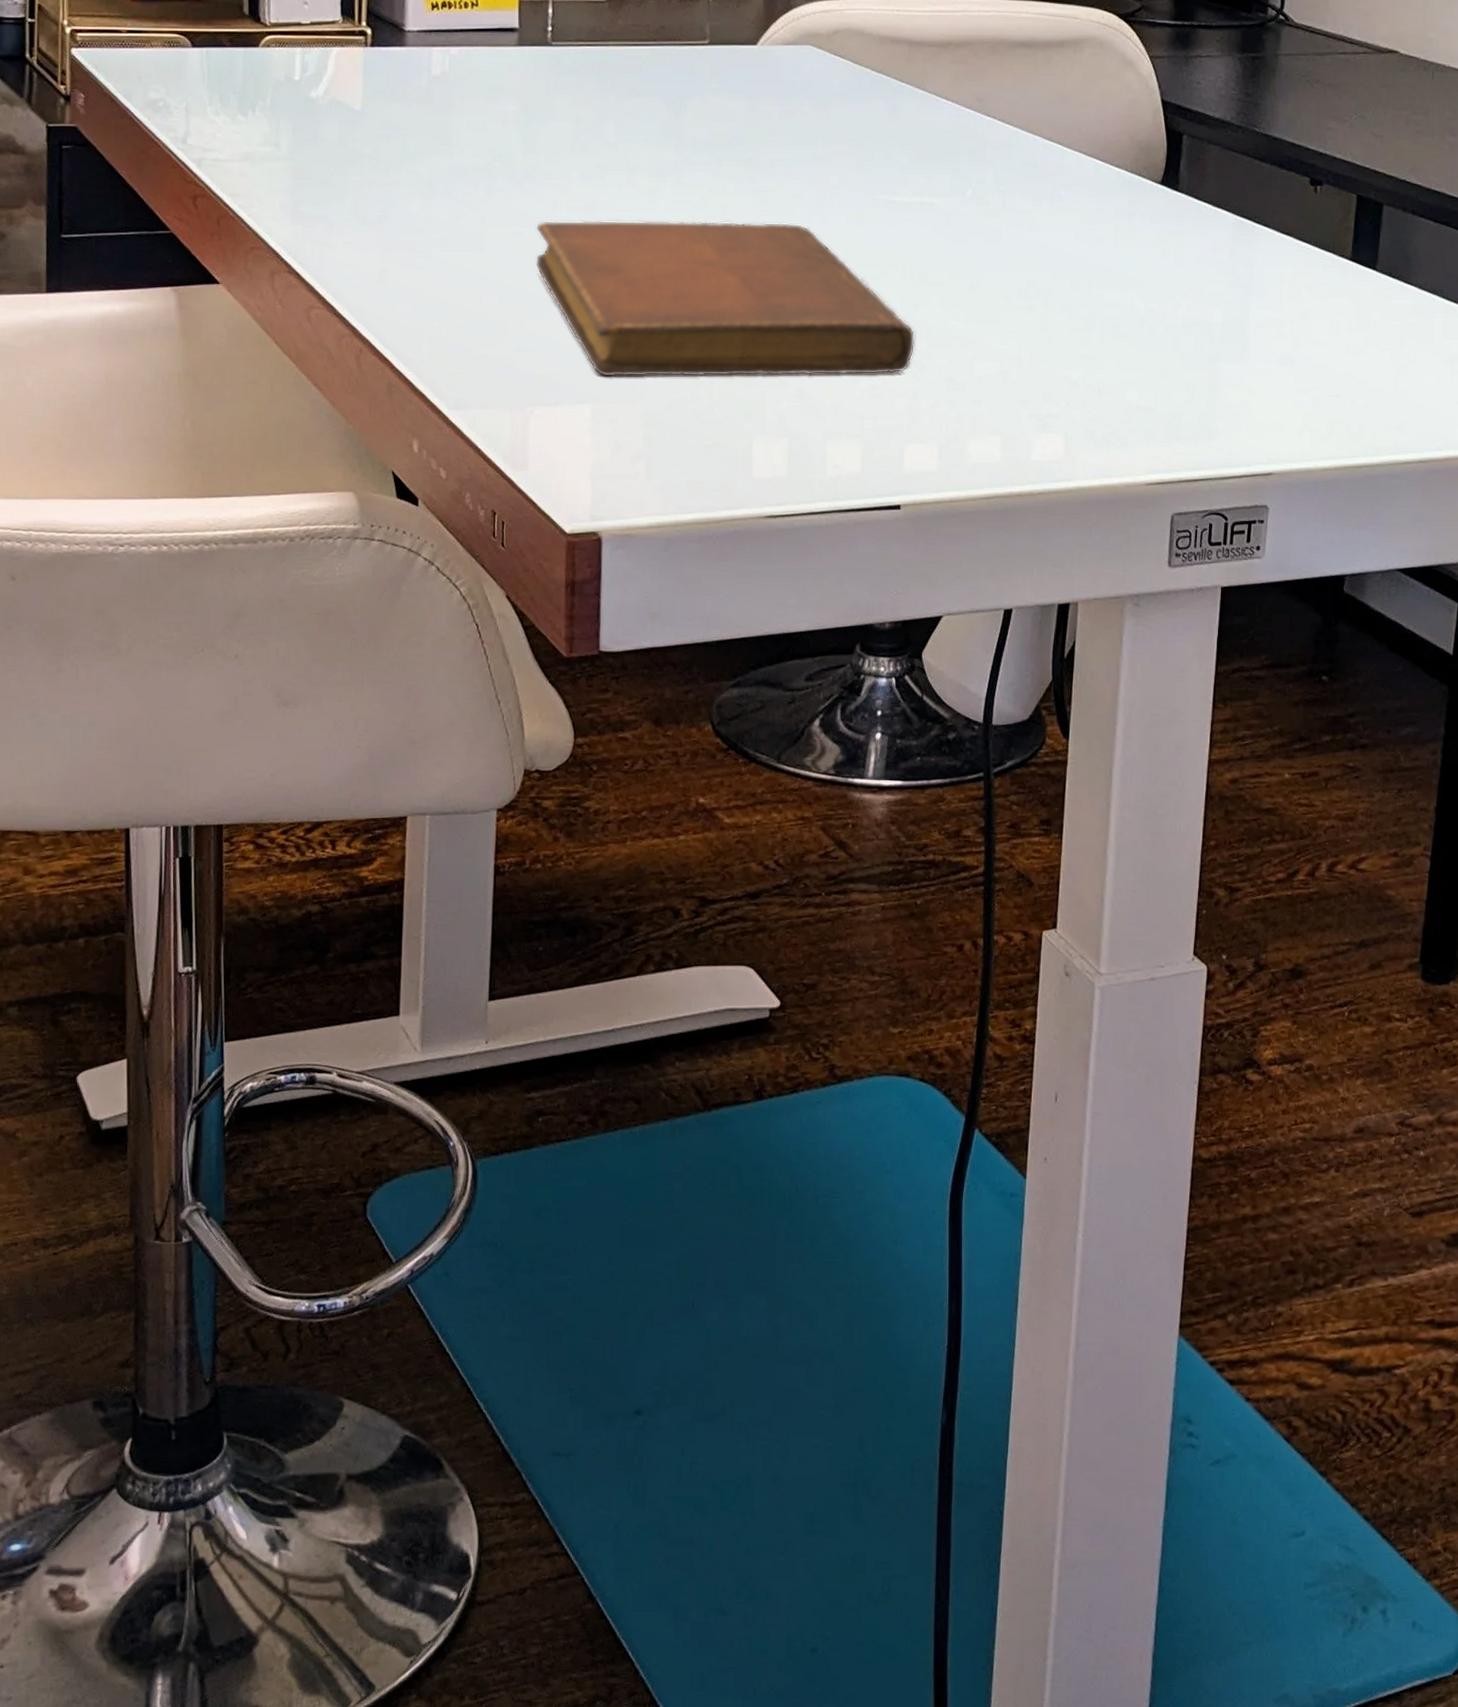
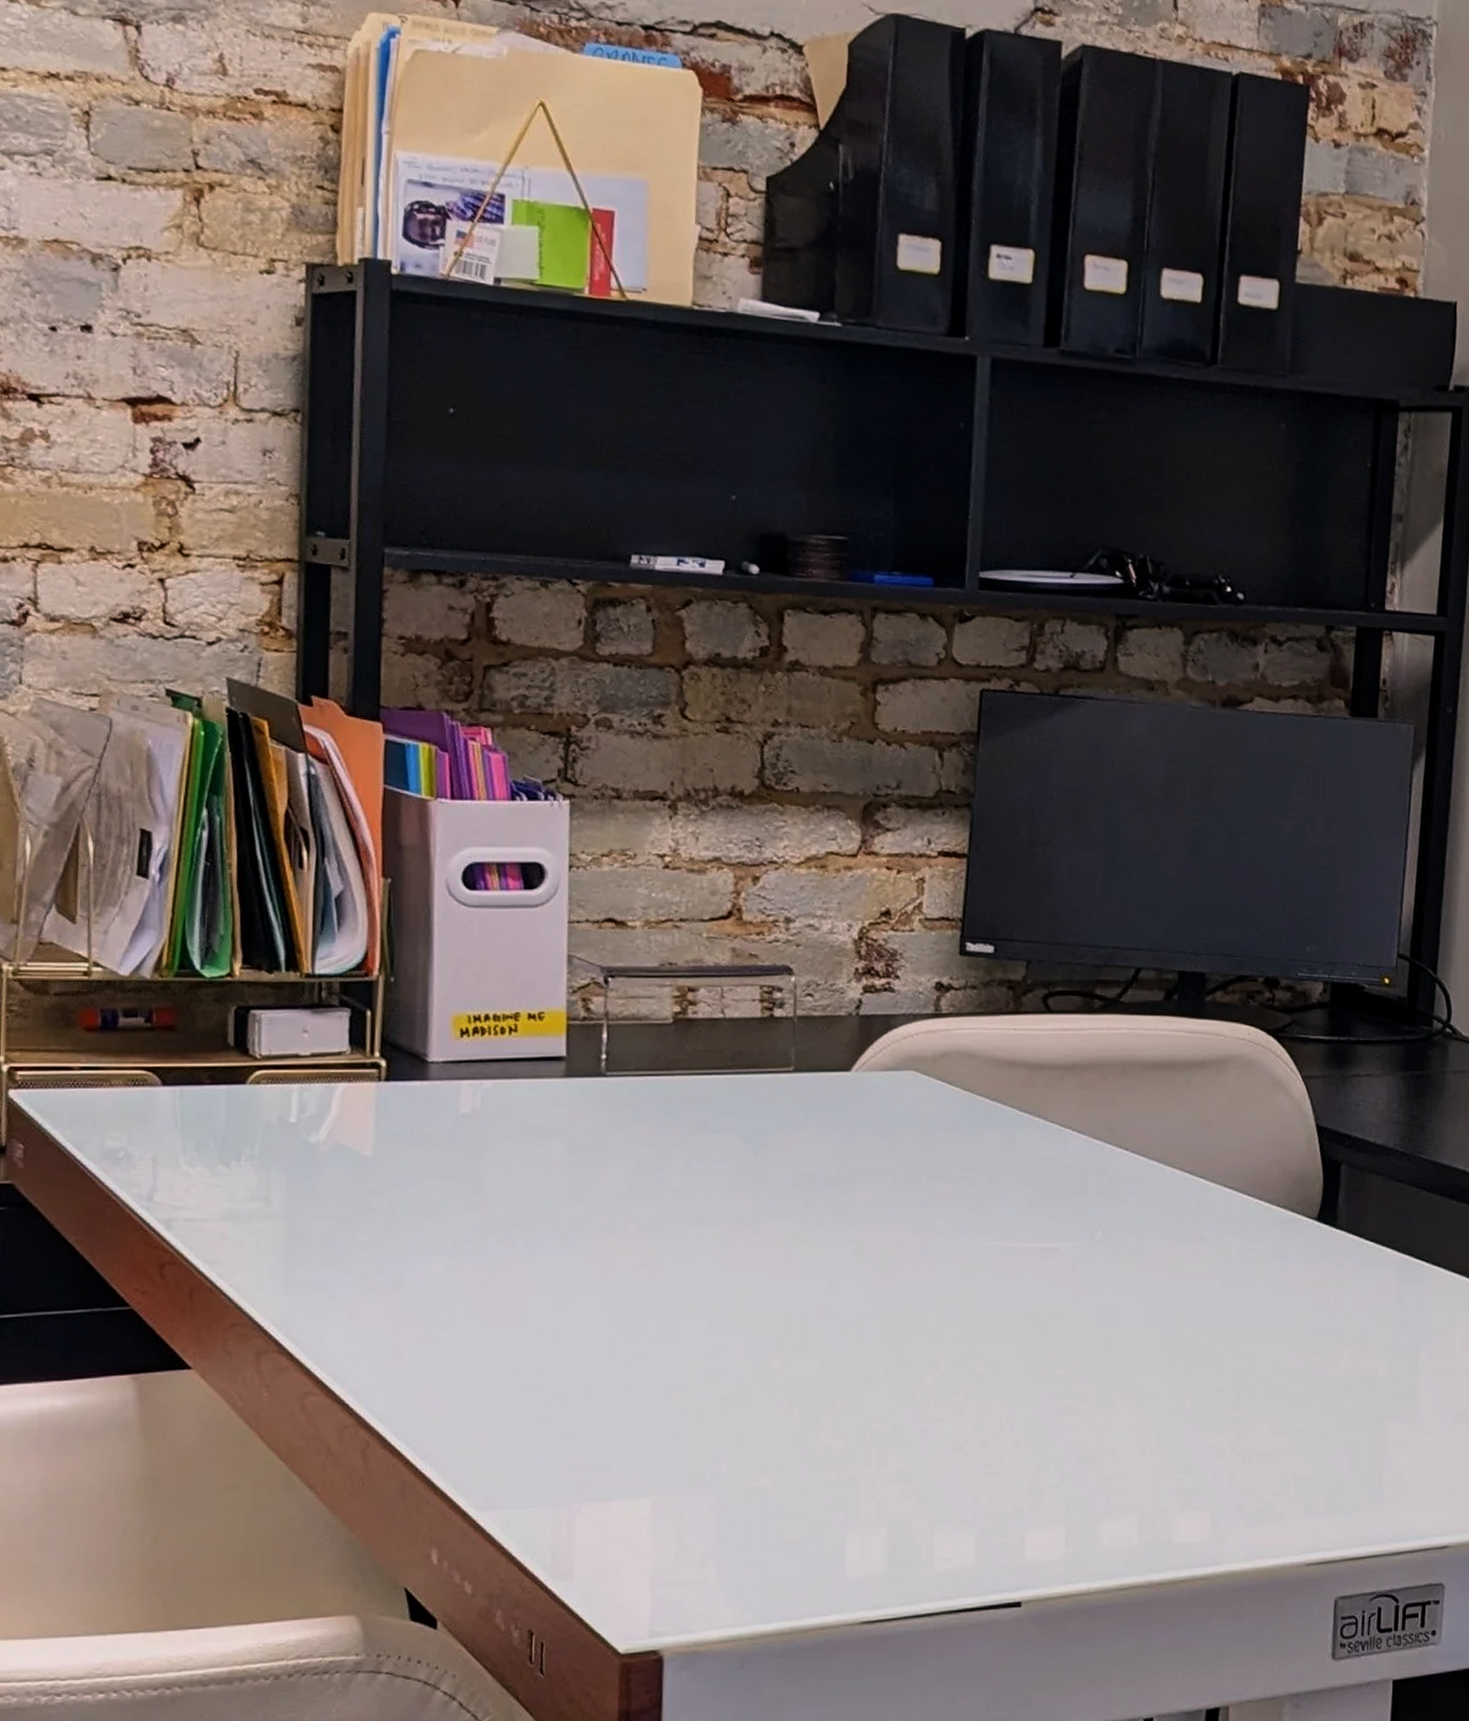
notebook: present [535,220,916,377] -> none [584,1276,1038,1464]

